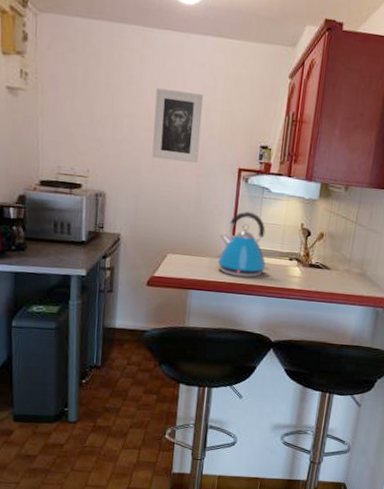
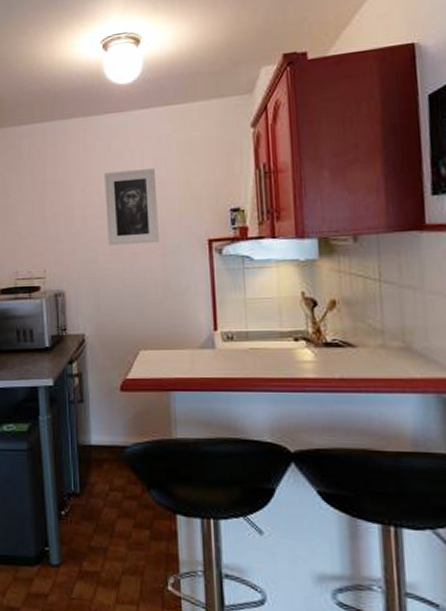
kettle: present [218,211,270,277] -> none [198,288,269,368]

